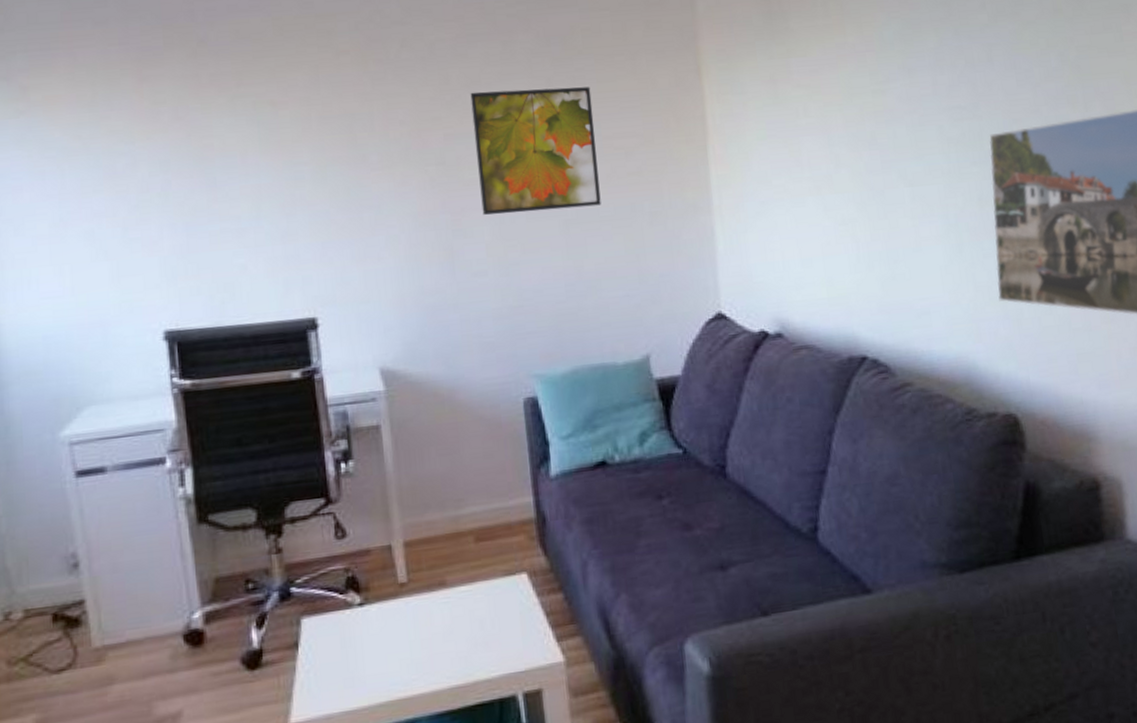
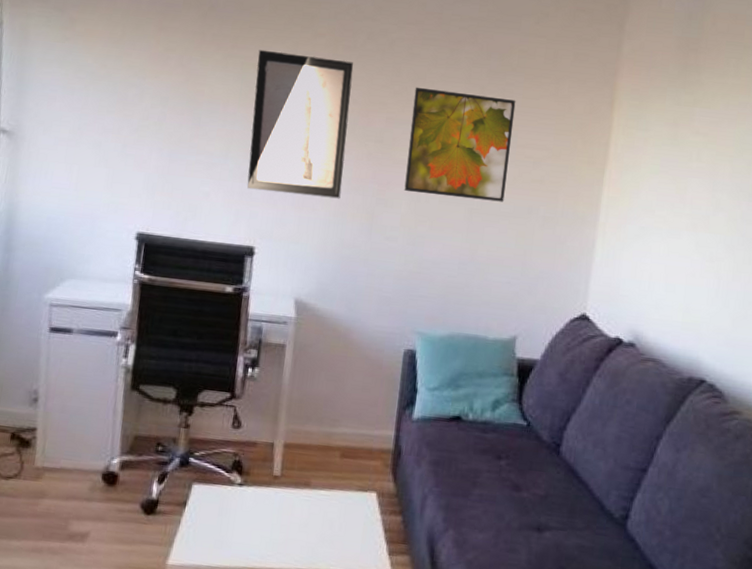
wall art: none [271,76,409,251] -> present [247,49,354,199]

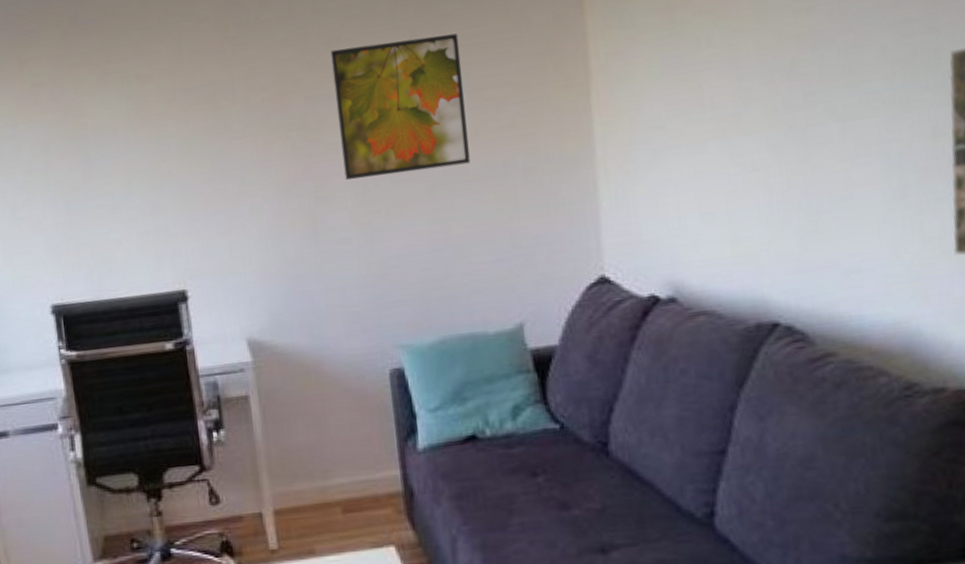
wall art: present [247,49,354,199] -> none [137,41,272,224]

